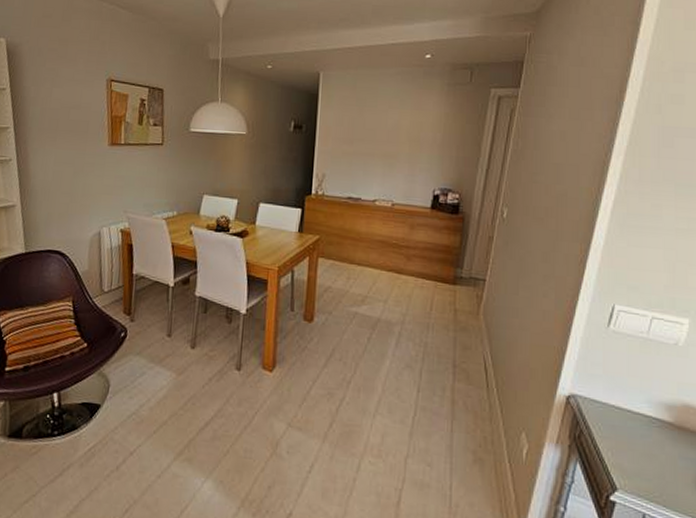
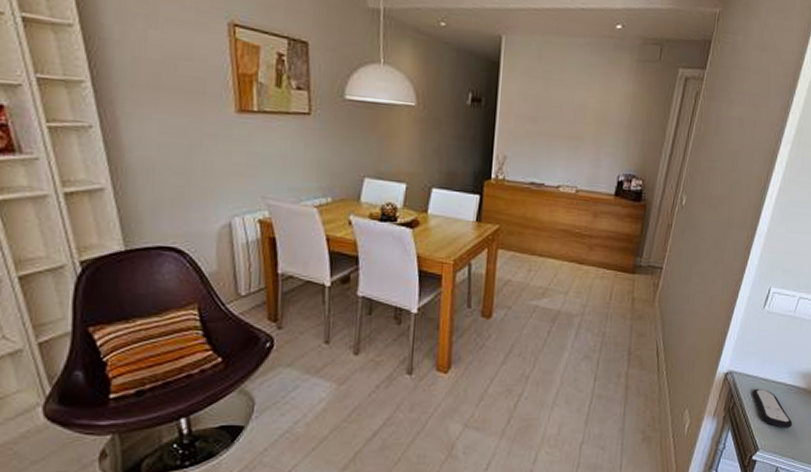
remote control: none [602,416,659,468] -> present [752,388,793,428]

